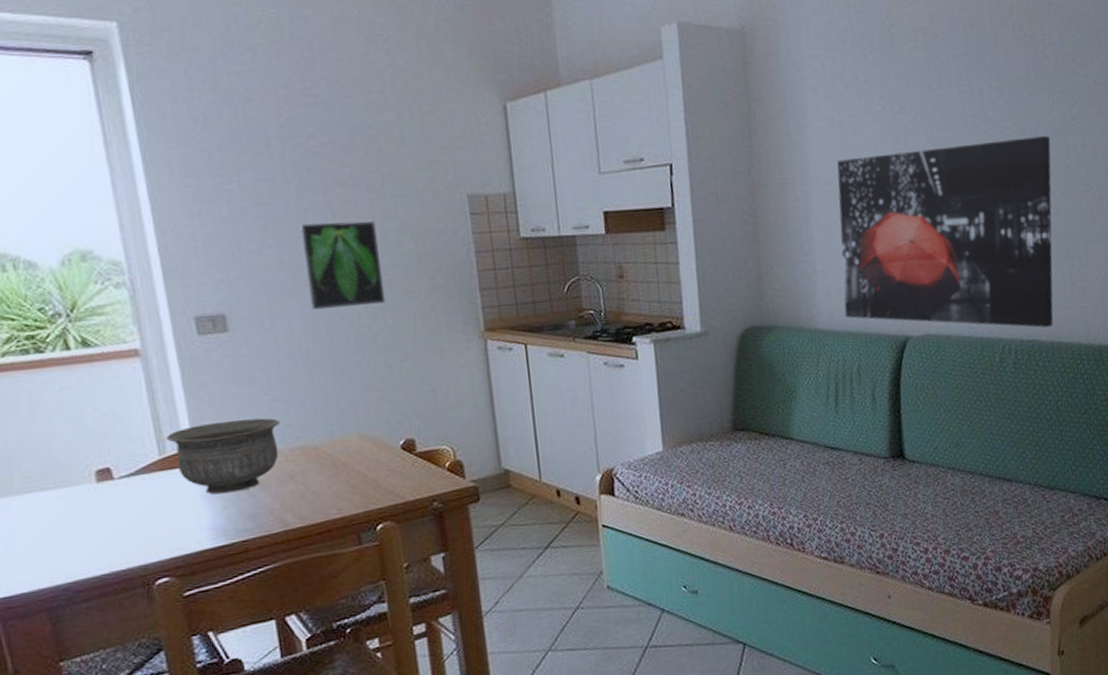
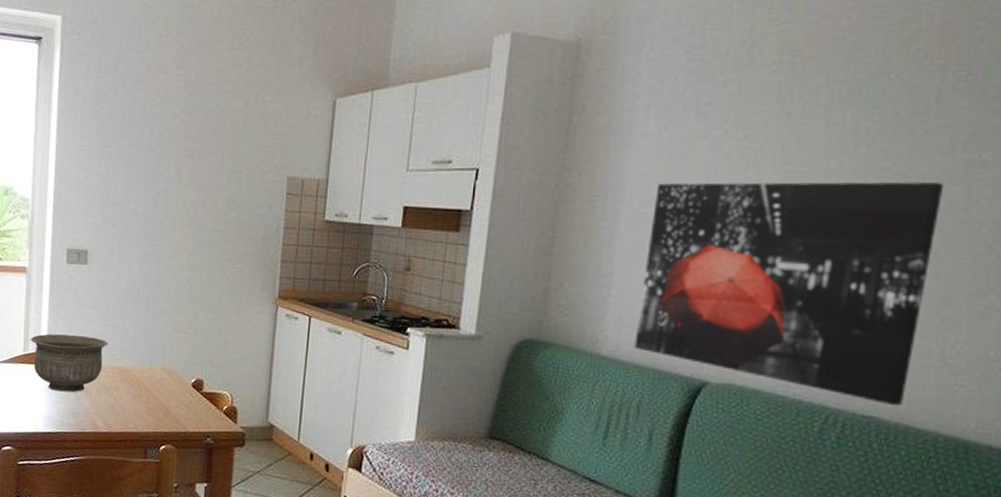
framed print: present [300,221,386,309] -> none [149,186,209,260]

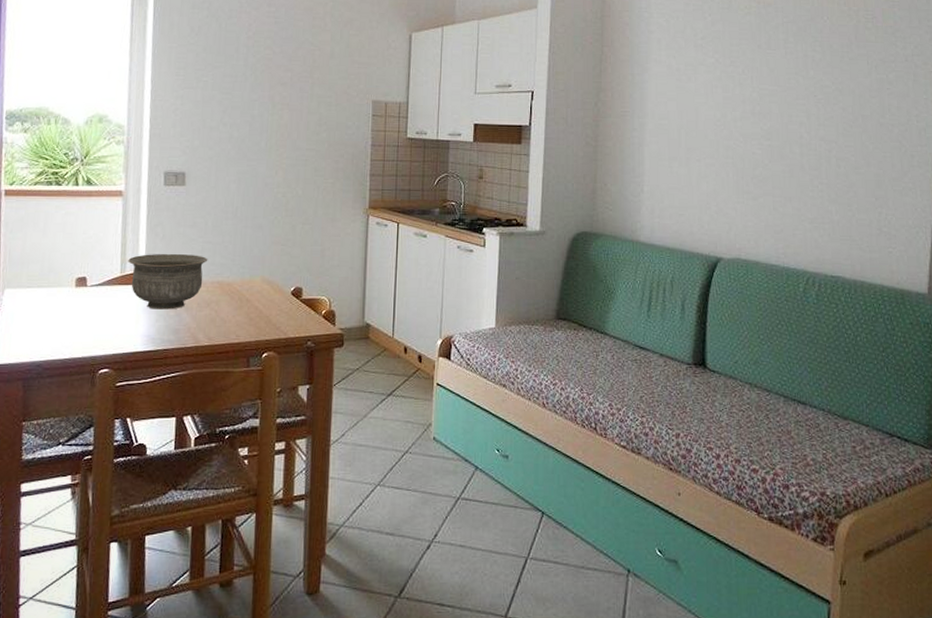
wall art: present [634,182,944,406] -> none [665,96,867,266]

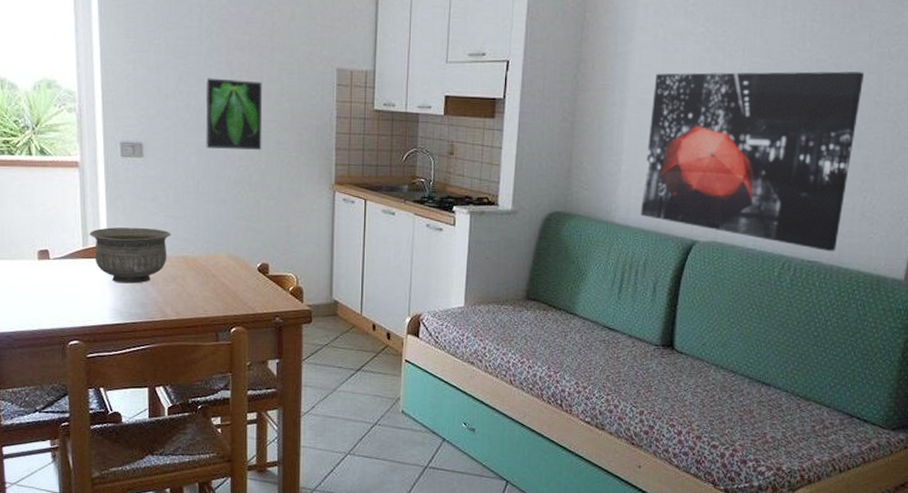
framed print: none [246,111,302,177] -> present [205,78,262,150]
wall art: none [665,96,867,266] -> present [640,71,865,251]

